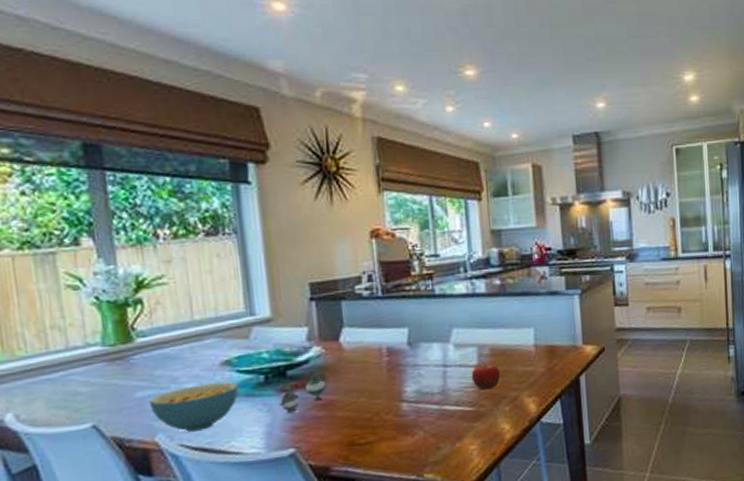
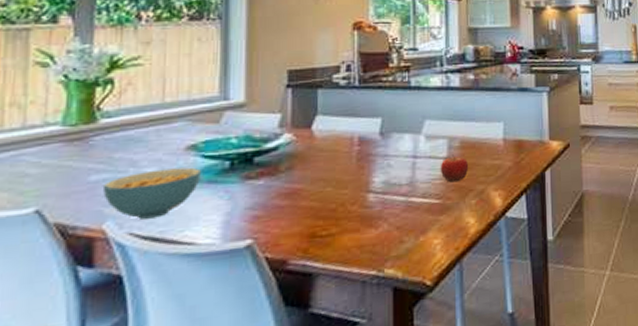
teapot: present [279,372,326,413] -> none [241,160,293,202]

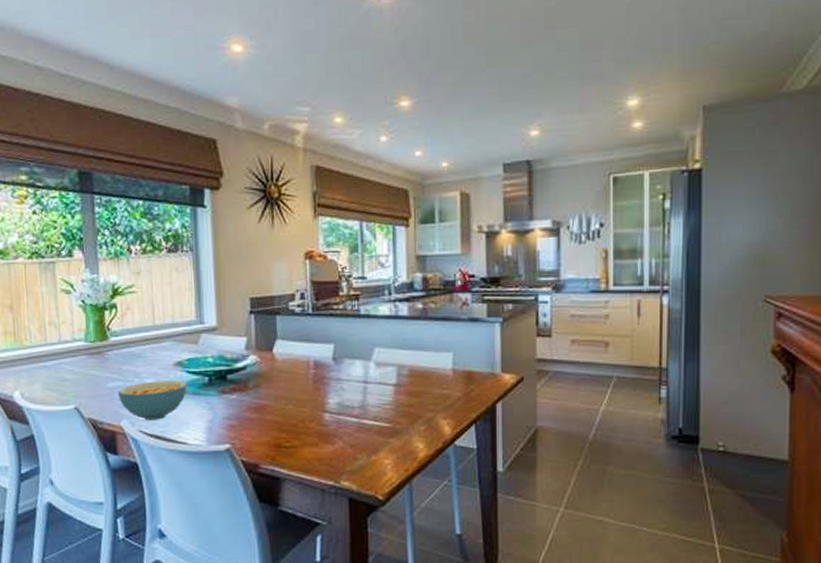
fruit: present [440,154,469,183] -> none [389,382,418,409]

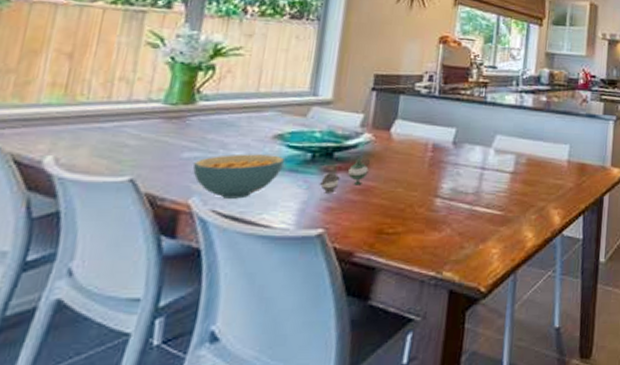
teapot: none [219,379,259,413] -> present [319,158,370,193]

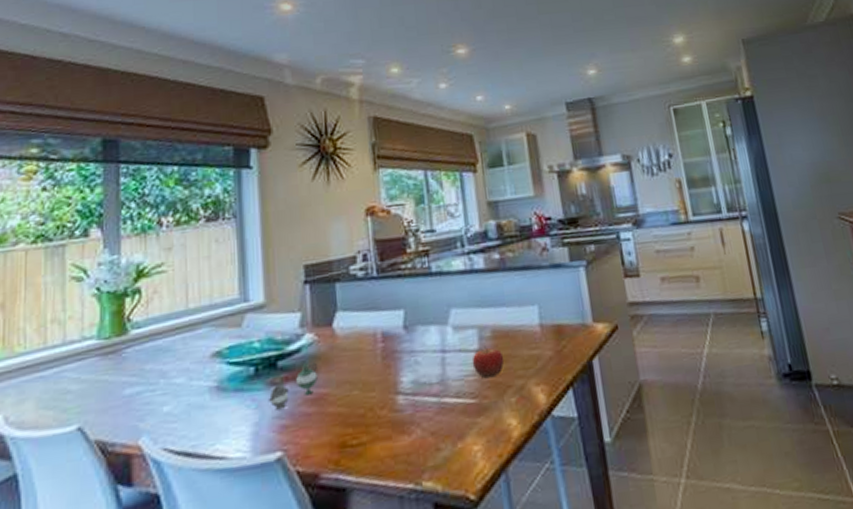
cereal bowl: present [192,154,284,199] -> none [136,375,227,433]
fruit: none [505,170,533,197] -> present [472,346,505,379]

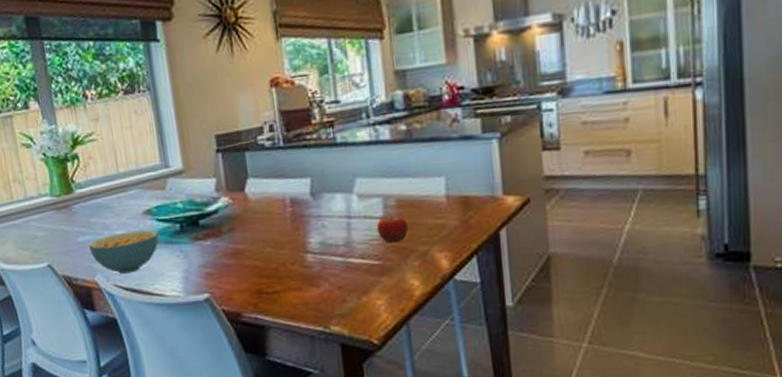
cereal bowl: none [136,375,227,433] -> present [88,229,159,274]
teapot: present [268,362,318,410] -> none [193,222,235,260]

